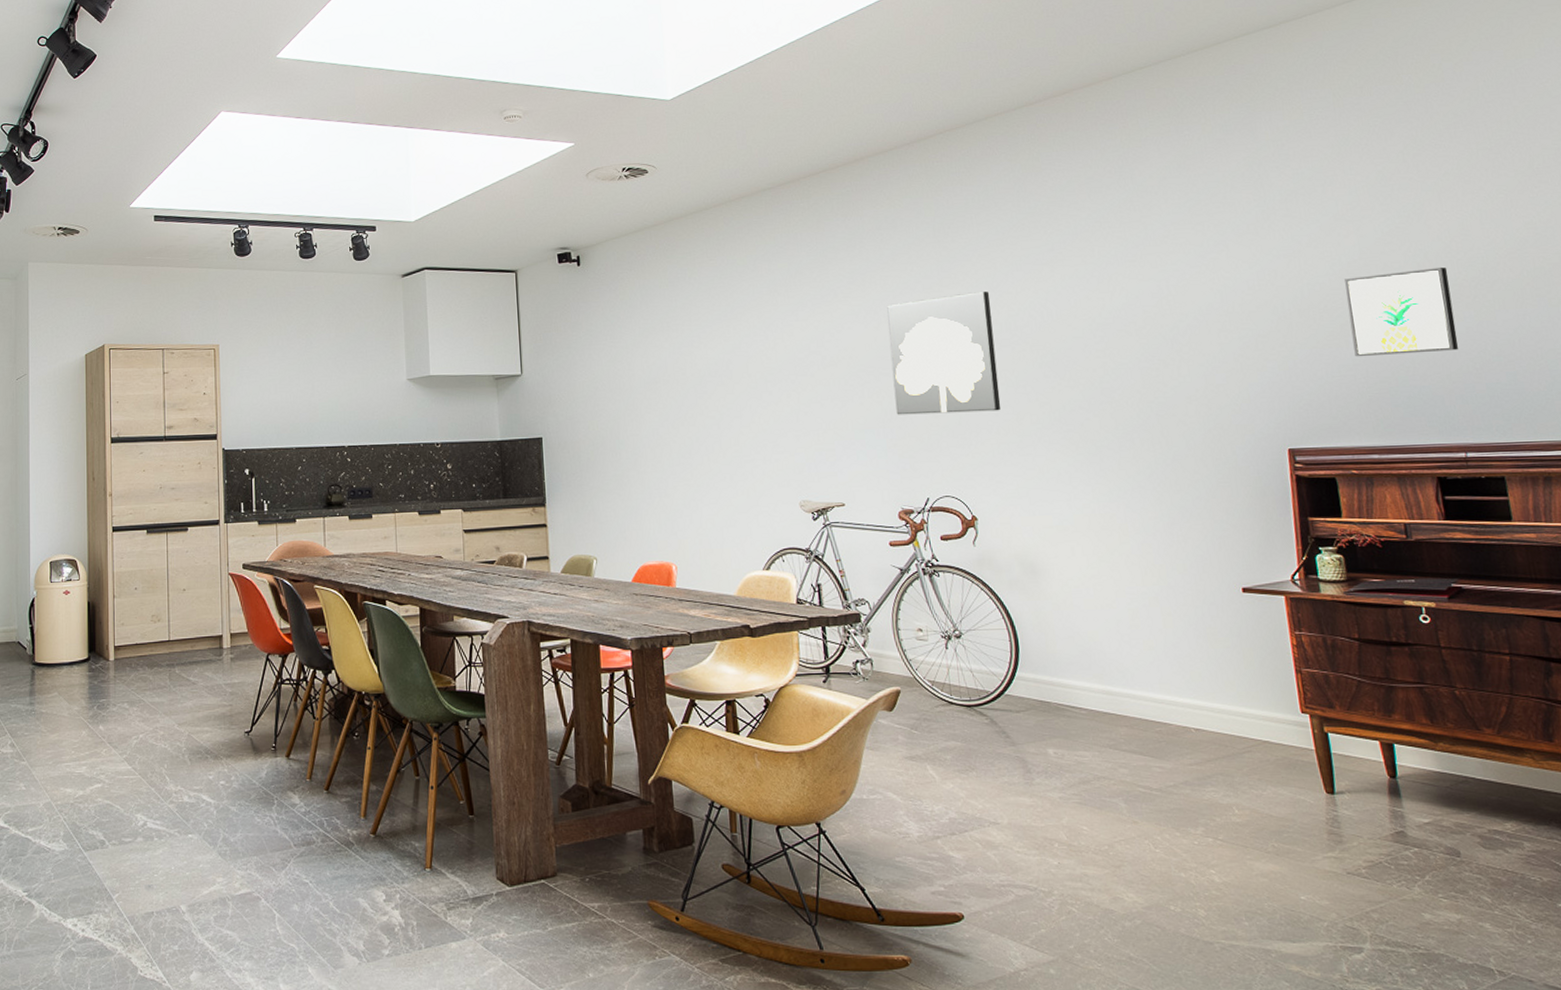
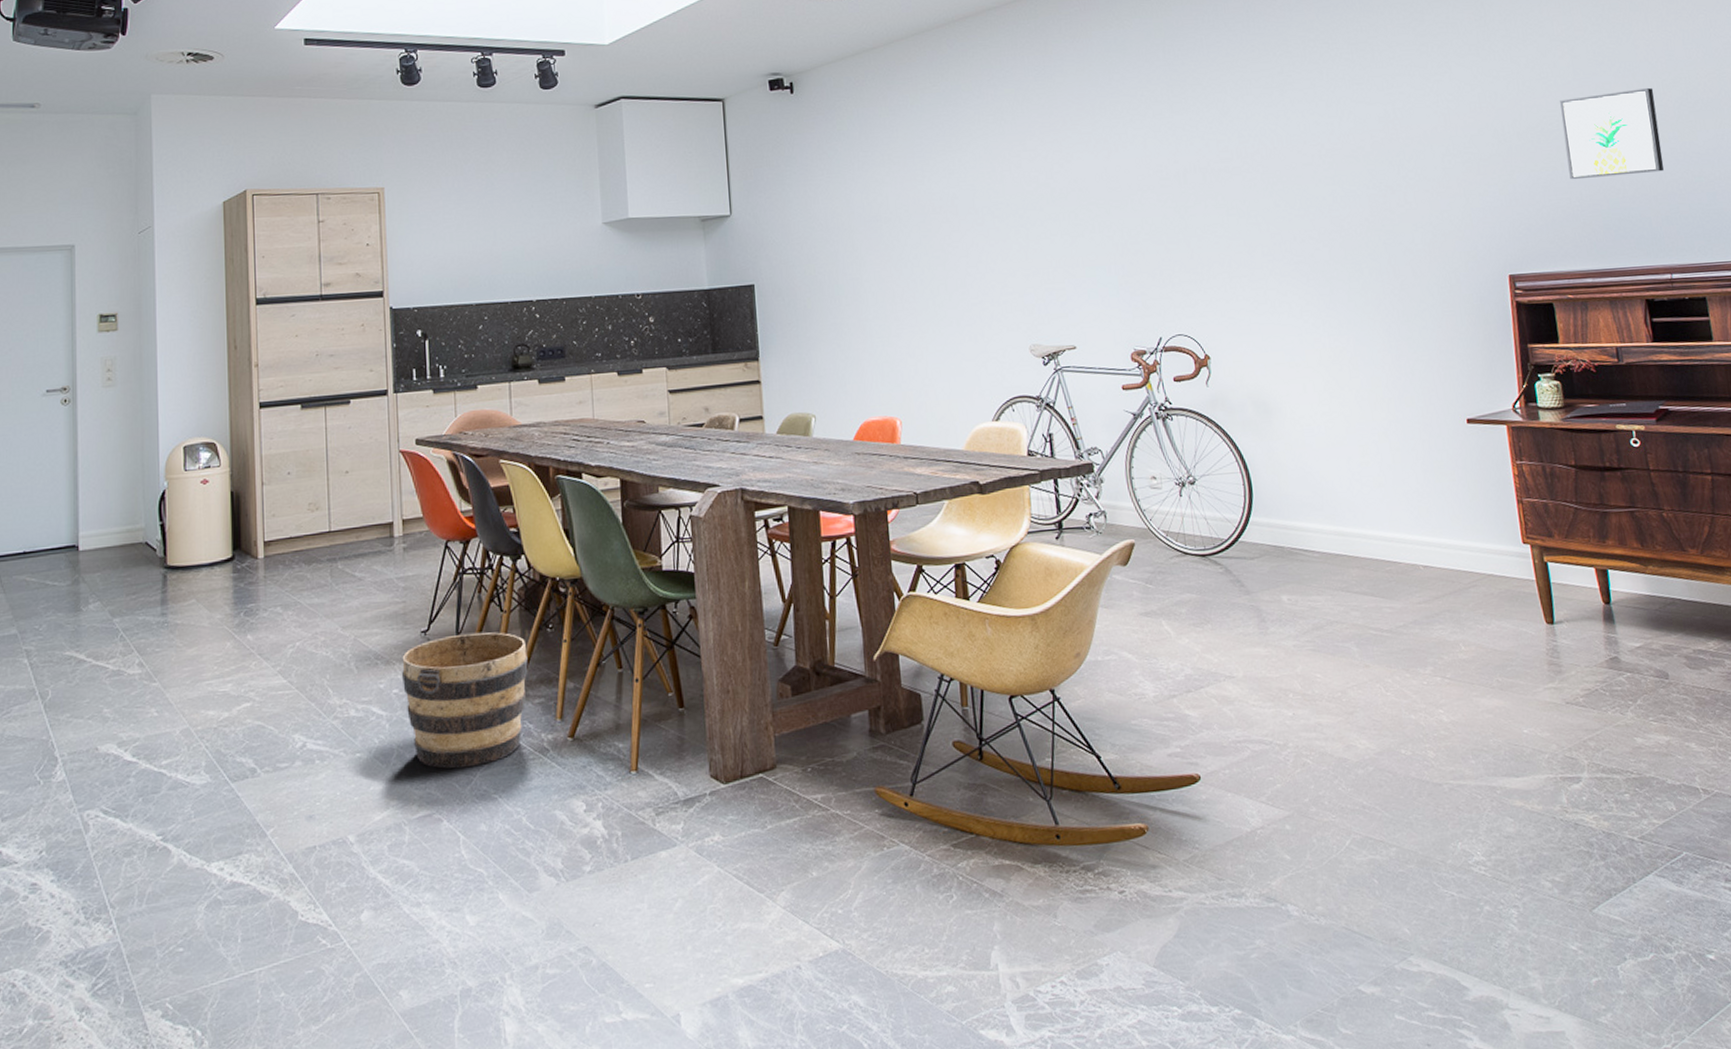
bucket: none [228,736,337,854] -> present [402,632,528,769]
wall art: present [887,291,1001,415] -> none [1117,116,1233,250]

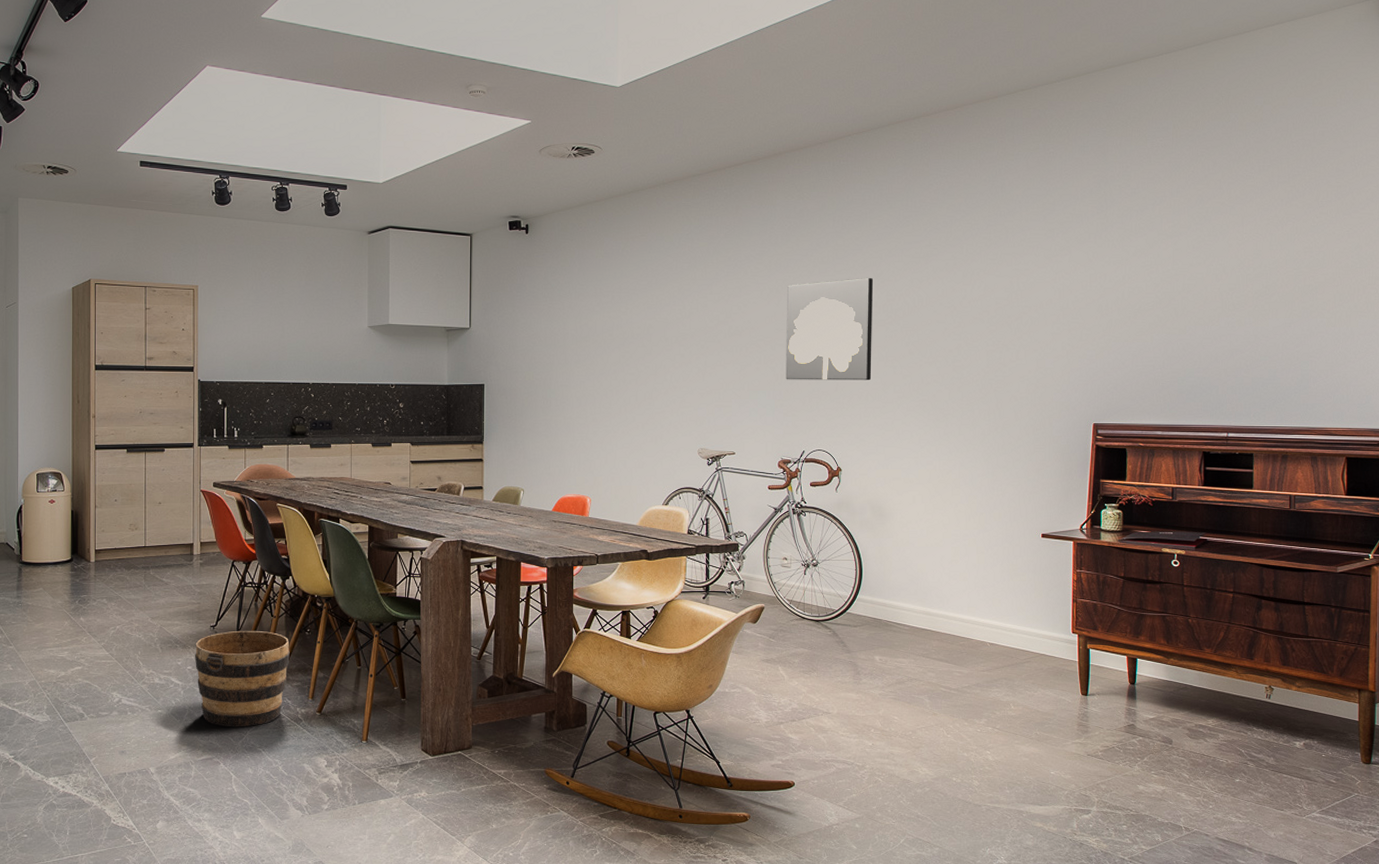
wall art: none [1117,116,1233,250] -> present [786,277,874,381]
wall art: present [1560,87,1664,180] -> none [1156,279,1238,351]

